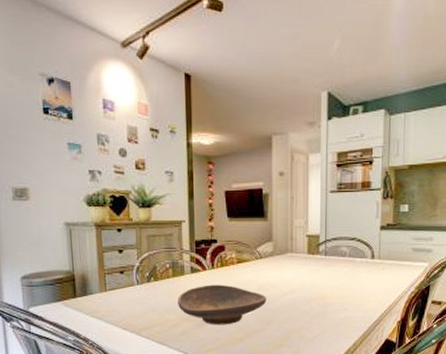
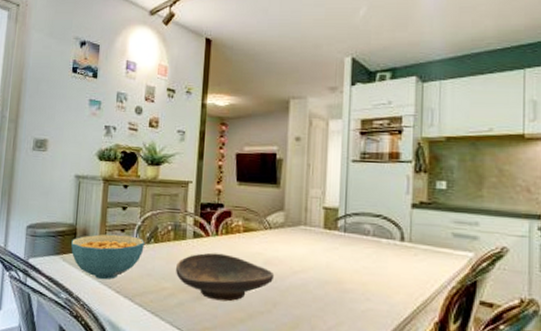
cereal bowl: none [71,276,145,320] -> present [71,234,145,280]

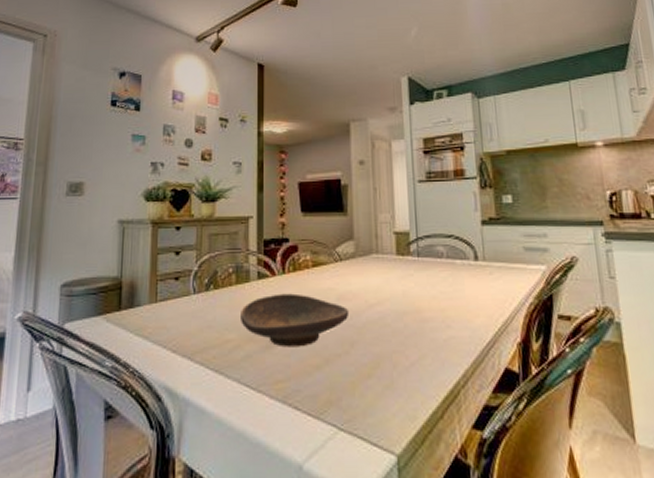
cereal bowl: present [71,234,145,280] -> none [116,284,203,339]

